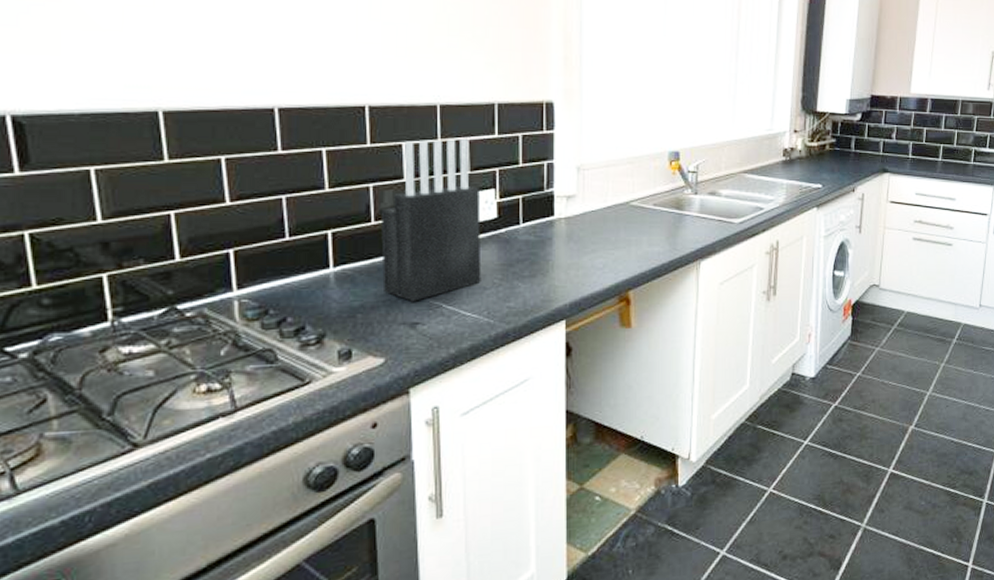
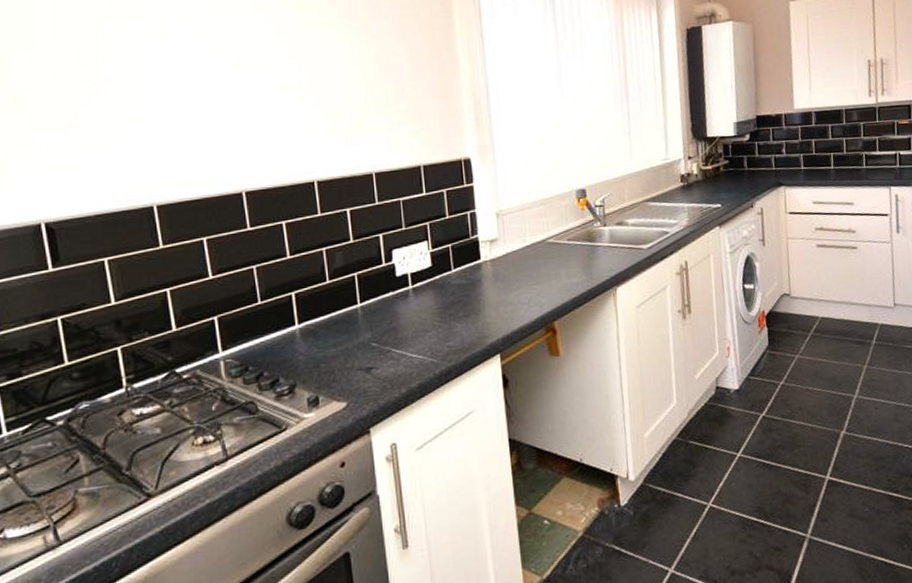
knife block: present [380,138,482,302] -> none [333,199,423,349]

